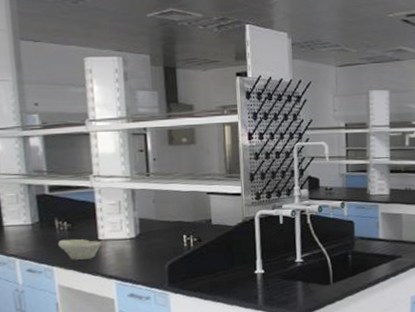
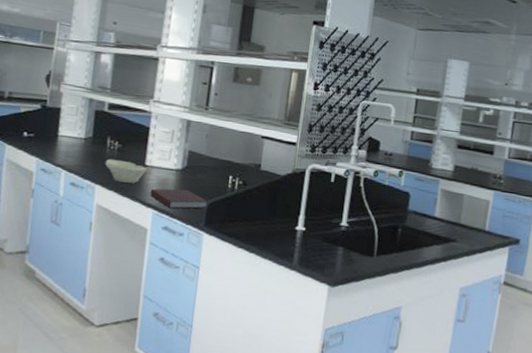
notebook: none [109,255,168,276] -> present [150,188,208,209]

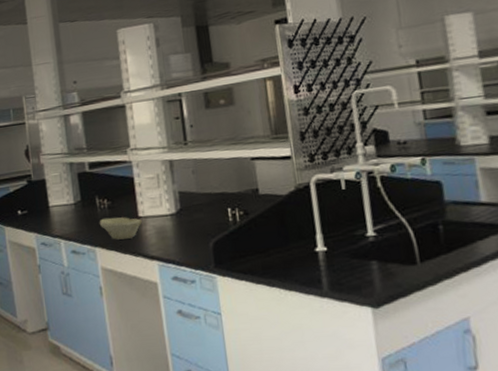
notebook: present [150,188,208,209] -> none [150,233,213,257]

